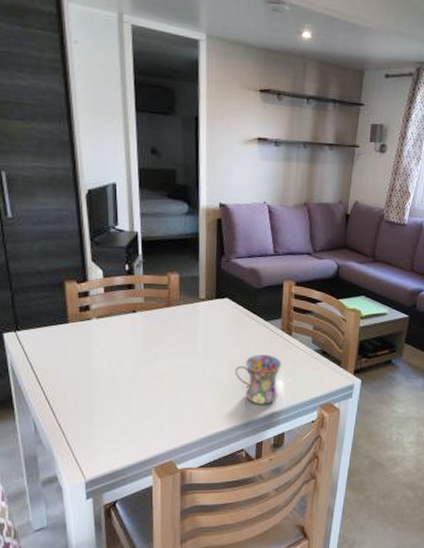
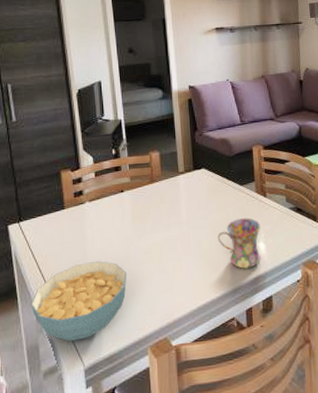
cereal bowl: none [28,381,134,455] -> present [30,261,127,342]

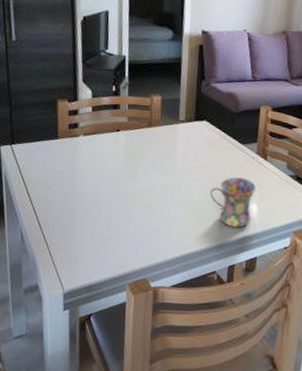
cereal bowl: present [30,261,127,342] -> none [16,195,114,266]

